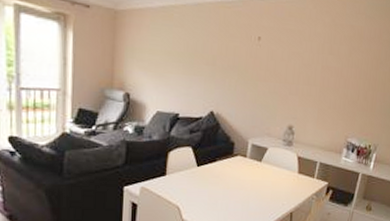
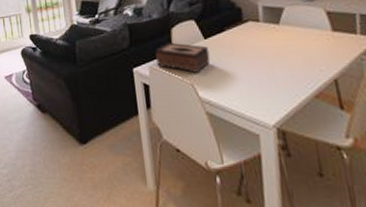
tissue box: none [149,165,200,197] -> present [155,42,211,73]

